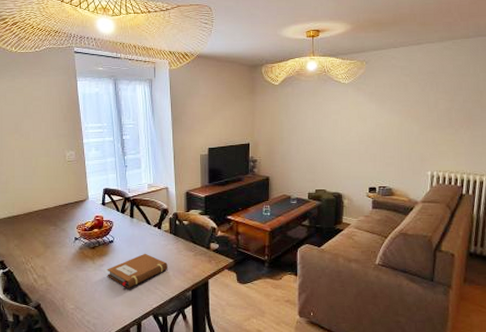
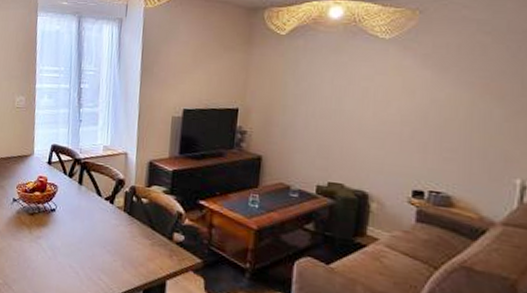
notebook: present [107,253,168,288] -> none [43,231,117,272]

